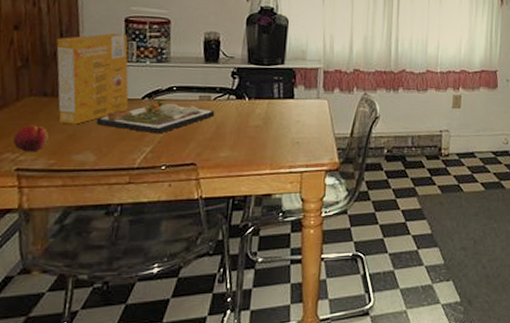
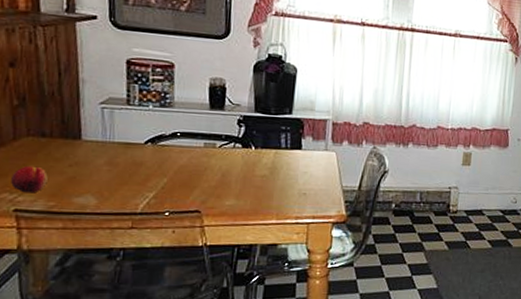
box: present [56,33,129,125] -> none [54,75,131,167]
dinner plate: present [96,101,215,134] -> none [97,146,221,180]

